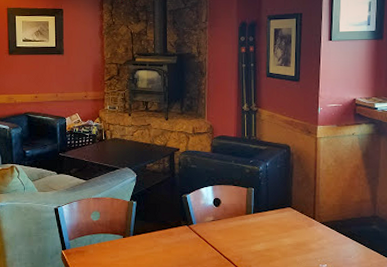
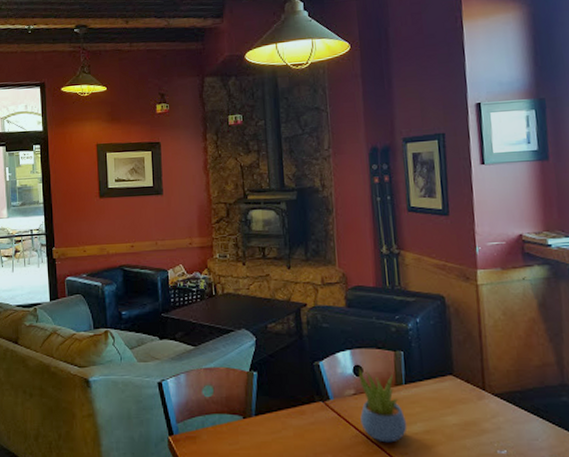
succulent plant: none [216,200,252,258] -> present [358,368,407,443]

